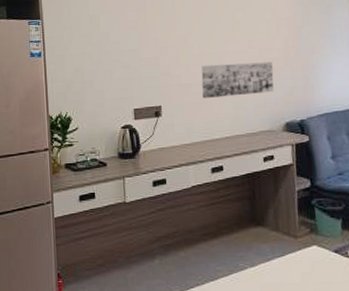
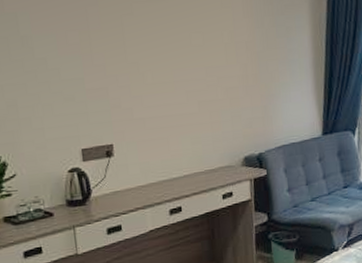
wall art: present [201,61,274,98] -> none [156,91,233,134]

